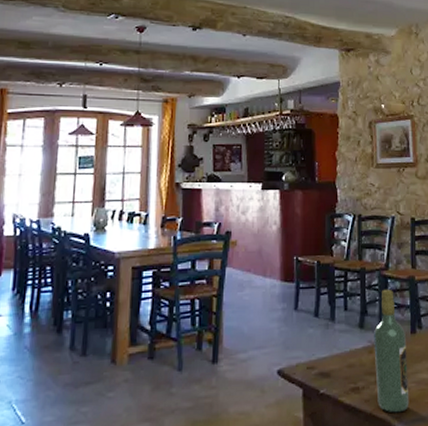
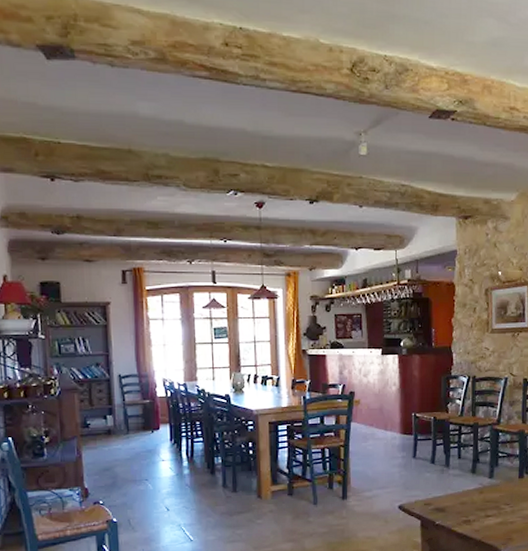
wine bottle: present [374,289,409,413] -> none [484,441,515,541]

